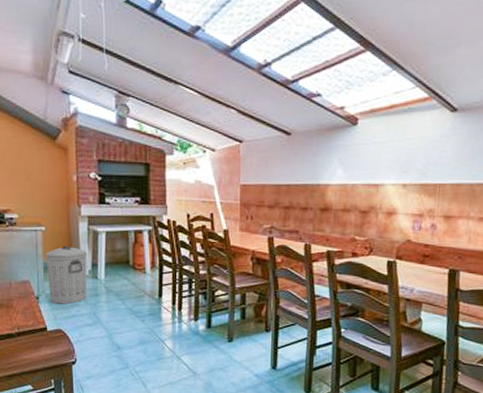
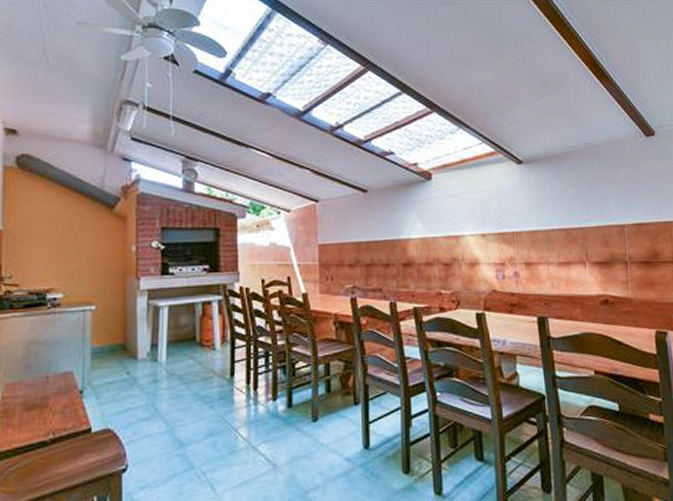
trash can: present [45,245,88,304] -> none [94,325,146,397]

